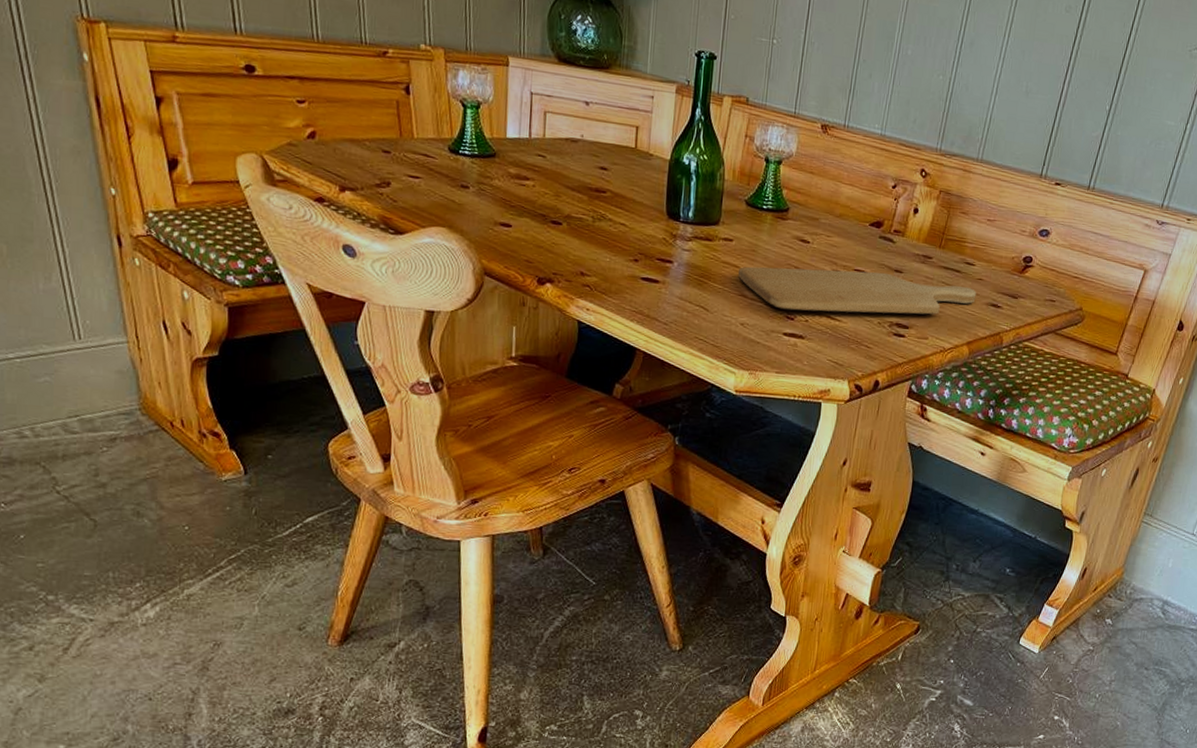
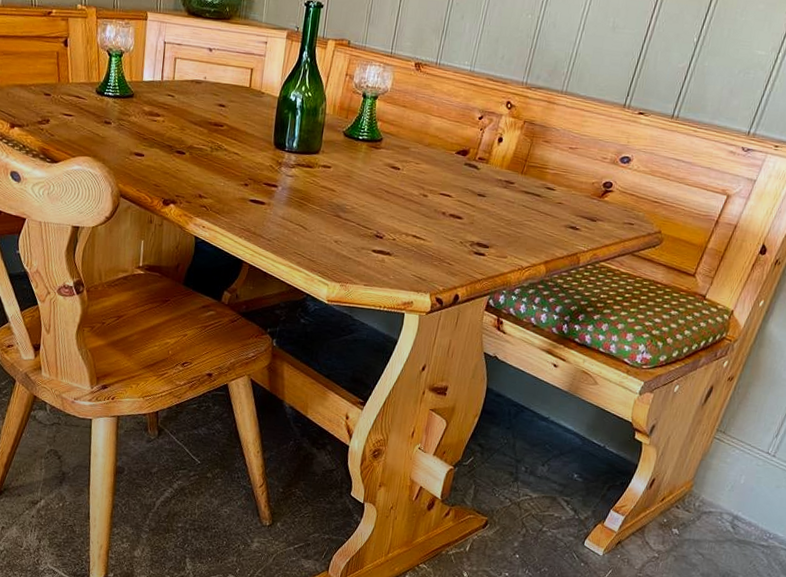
chopping board: present [738,266,976,315] -> none [334,190,556,236]

